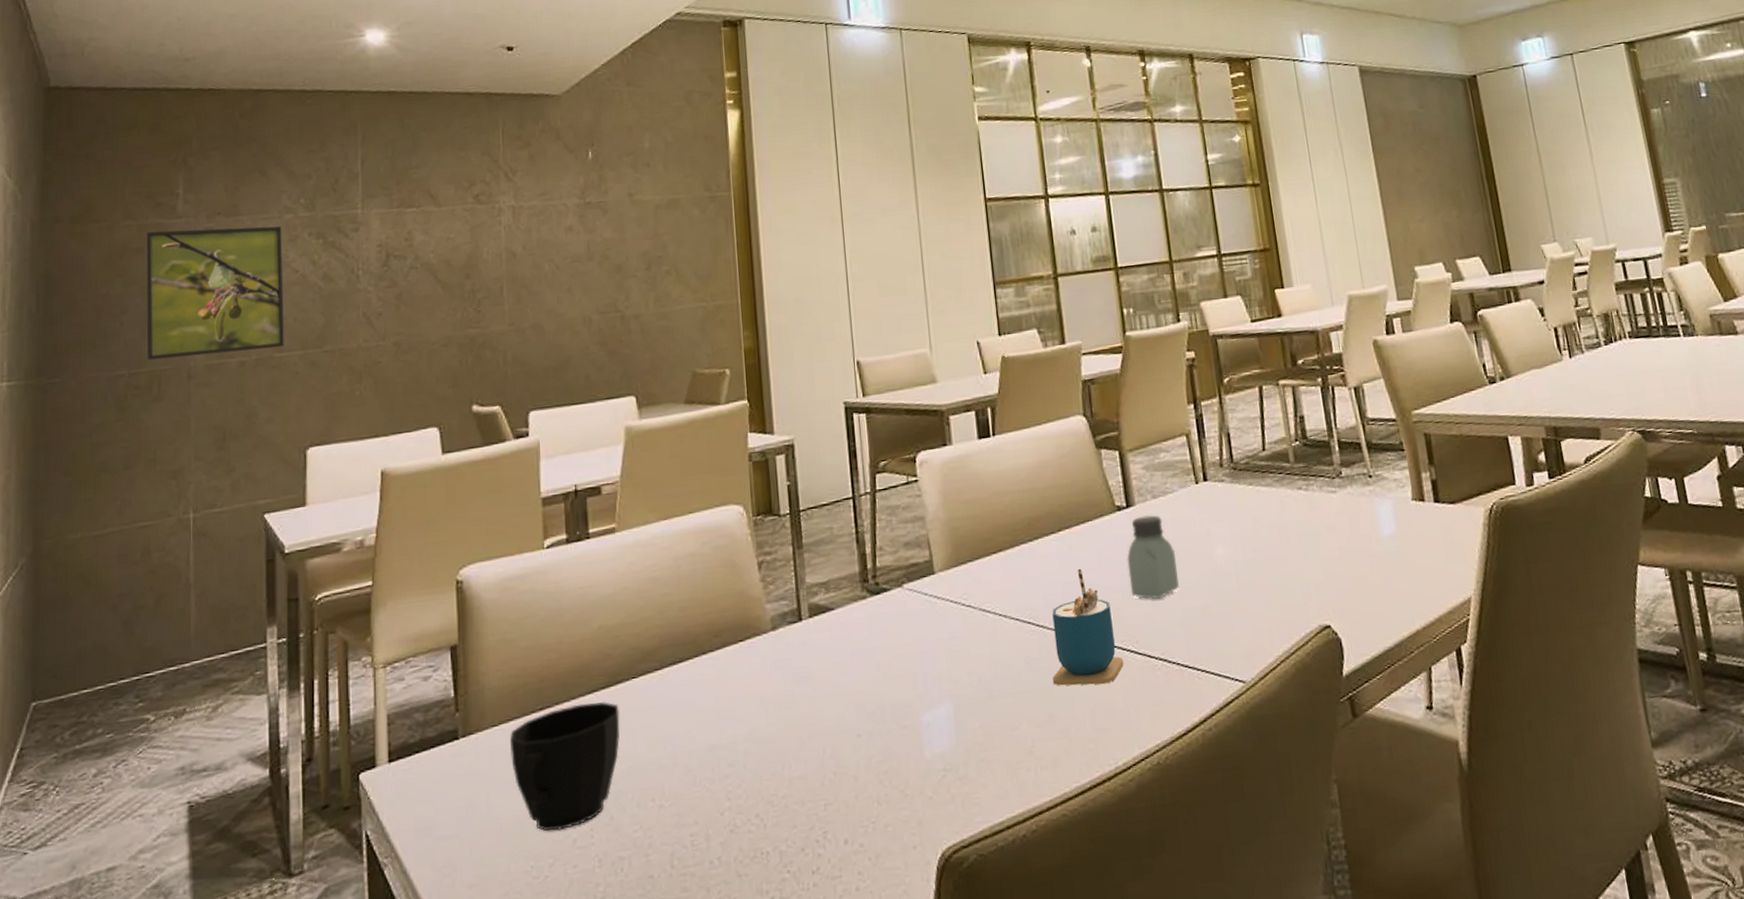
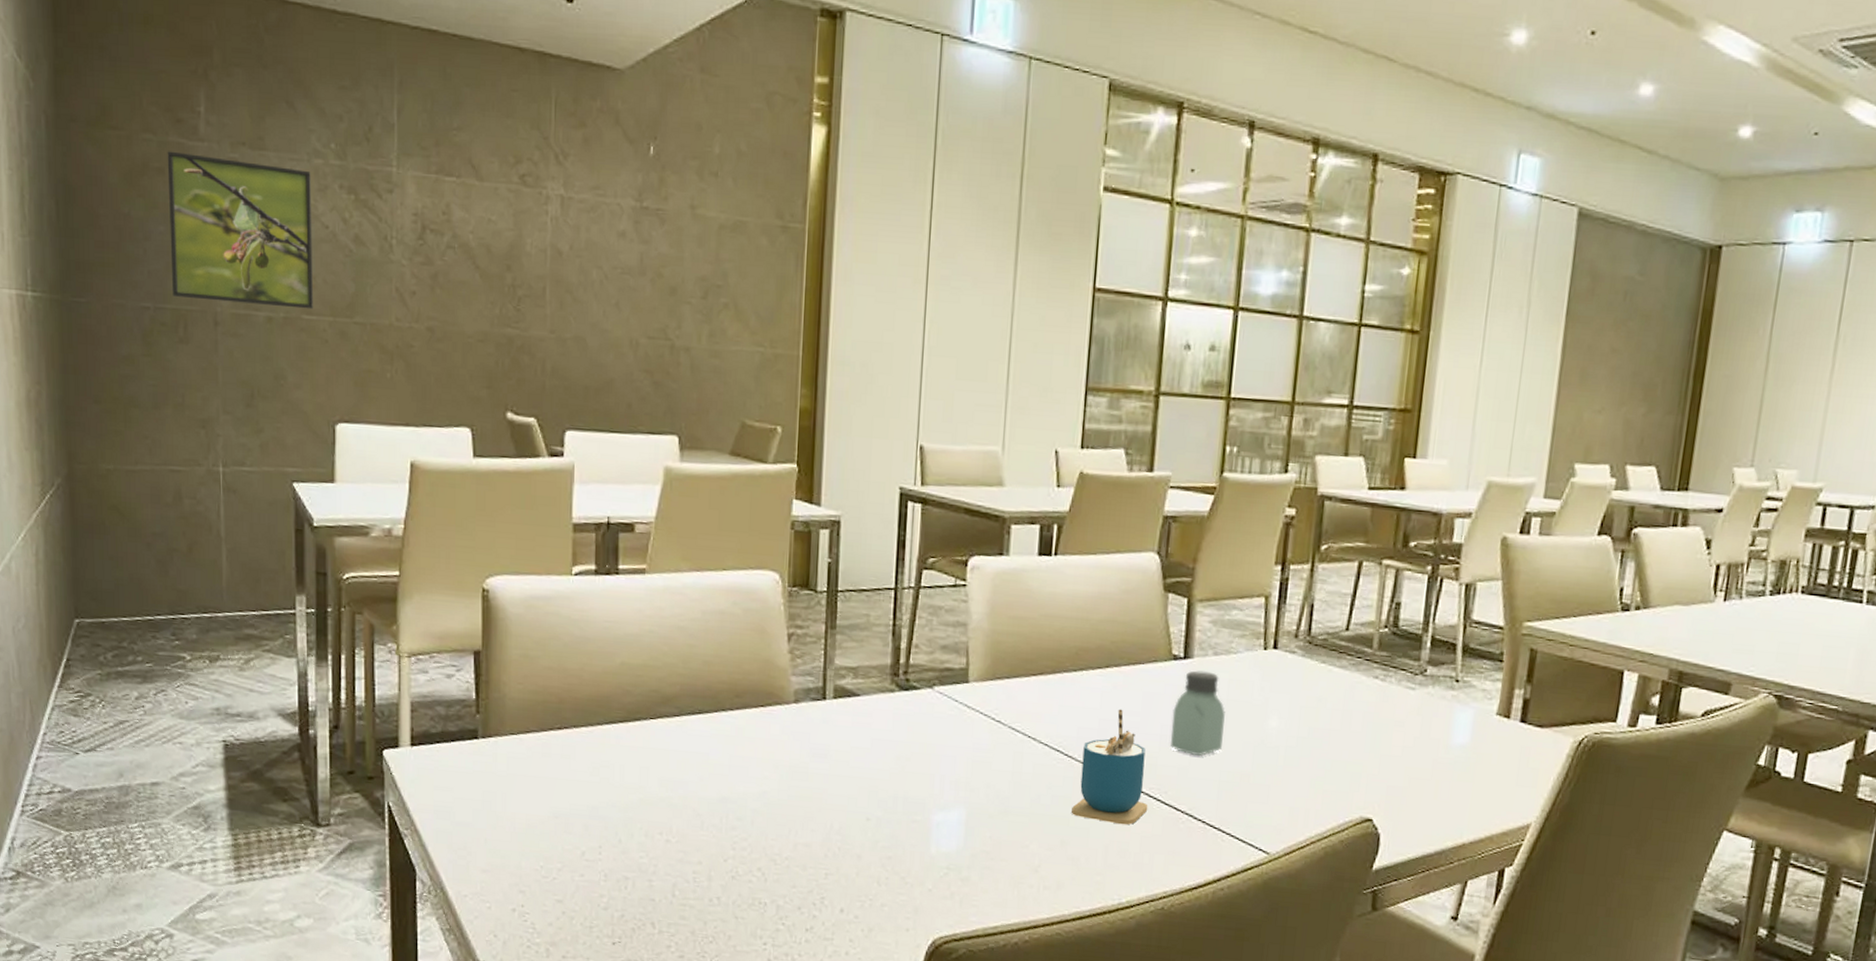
cup: present [509,702,620,832] -> none [527,731,635,842]

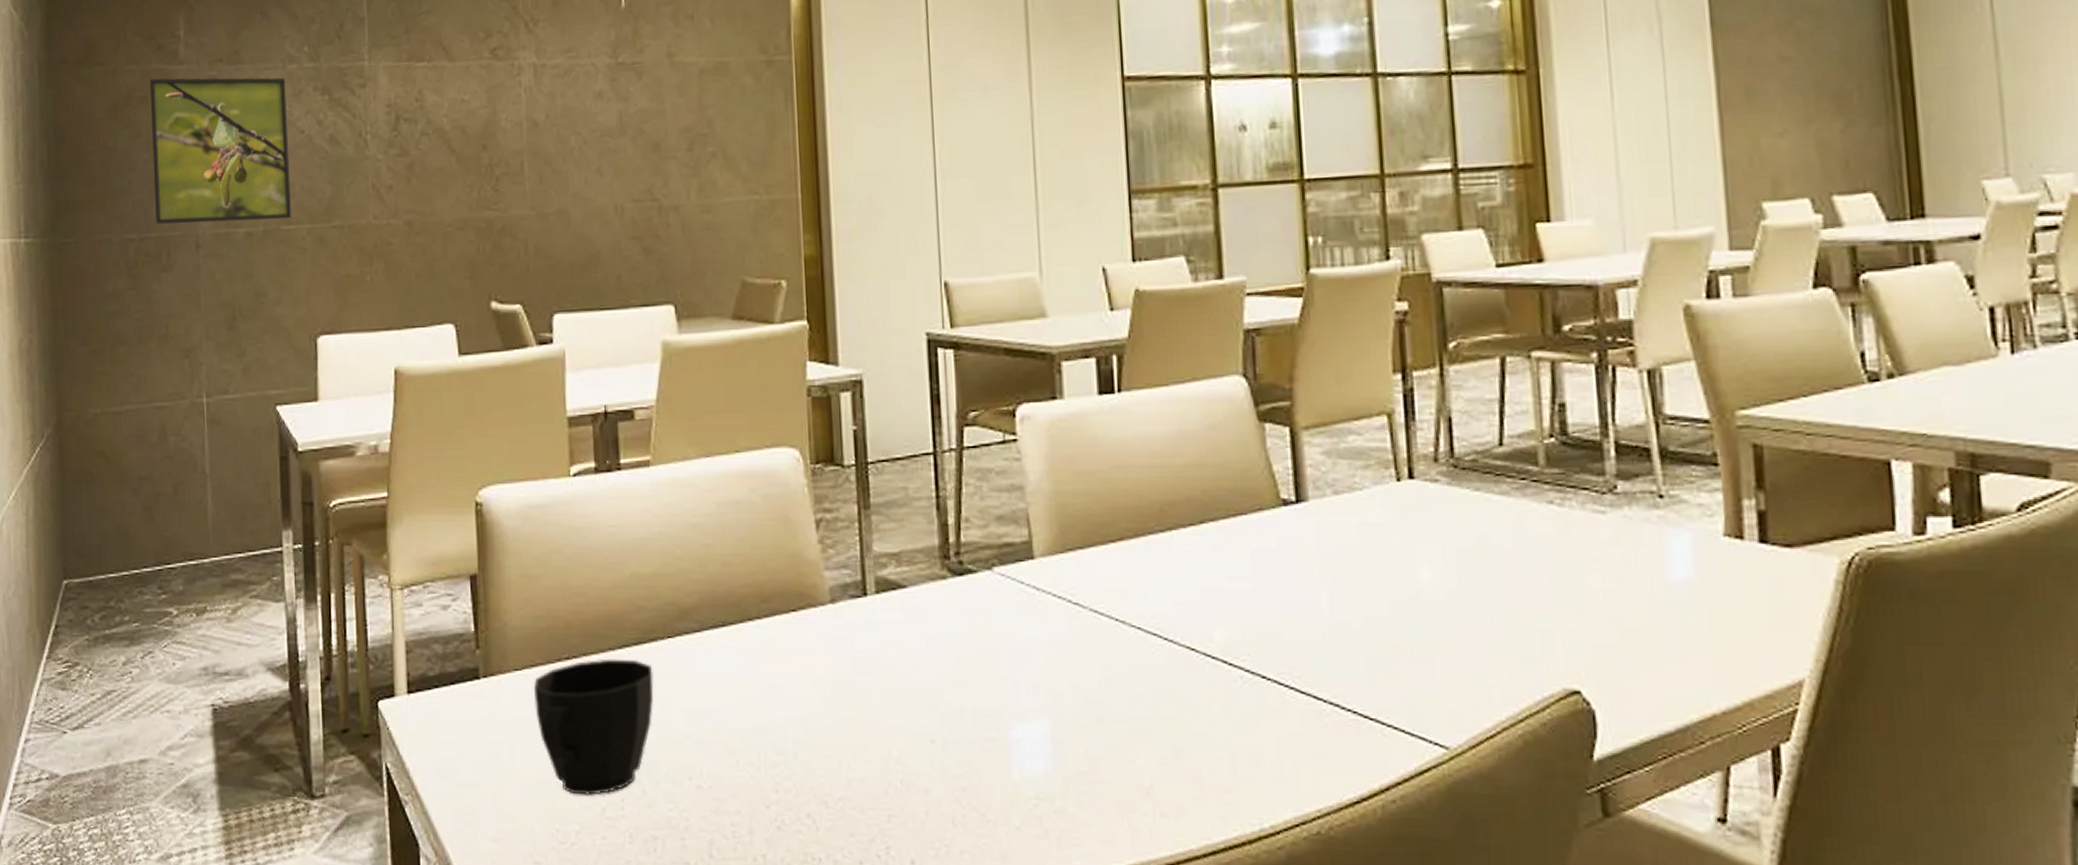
cup: none [527,731,635,842] -> present [533,658,654,797]
cup: present [1072,709,1148,825] -> none [1182,574,1280,725]
saltshaker: present [1170,670,1225,756] -> none [1292,516,1363,627]

